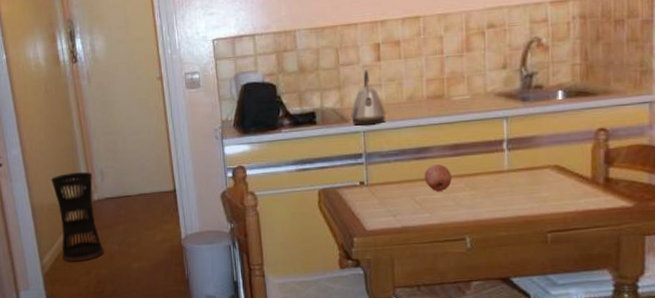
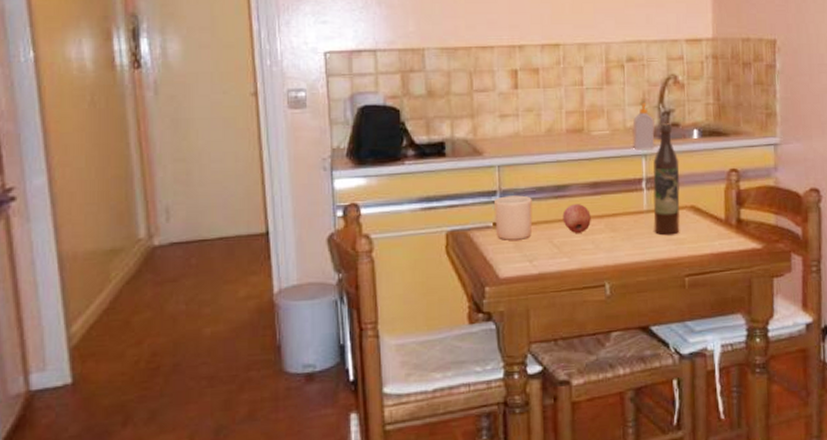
umbrella stand: present [51,171,104,262] -> none [91,208,163,330]
kettle: present [351,69,386,127] -> none [485,97,523,160]
mug: none [361,157,396,197] -> present [495,195,533,240]
soap bottle: none [493,67,517,113] -> present [632,103,655,151]
wine bottle: none [514,85,543,193] -> present [653,123,681,235]

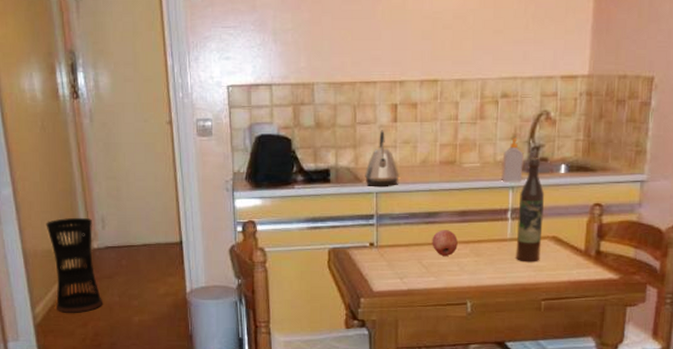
umbrella stand: none [91,208,163,330] -> present [46,217,102,313]
kettle: none [485,97,523,160] -> present [365,130,400,188]
mug: present [495,195,533,240] -> none [371,220,405,259]

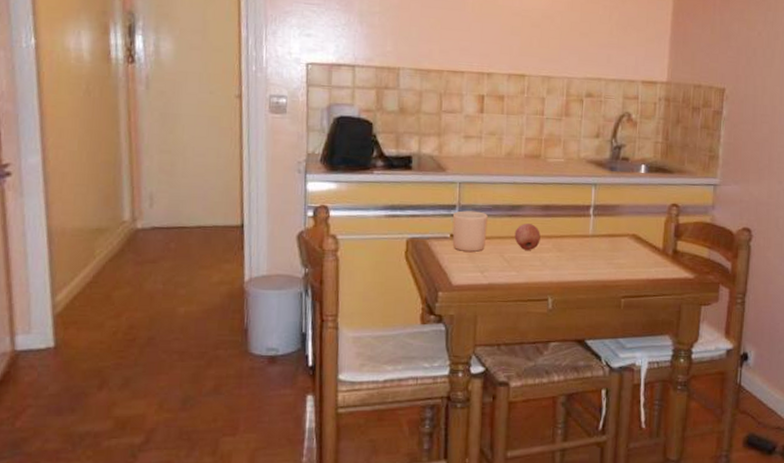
umbrella stand: present [46,217,102,313] -> none [80,192,142,302]
kettle: present [365,130,400,188] -> none [448,120,484,178]
mug: none [371,220,405,259] -> present [452,210,488,252]
soap bottle: present [502,137,524,183] -> none [585,136,606,180]
wine bottle: present [515,158,545,261] -> none [597,156,626,258]

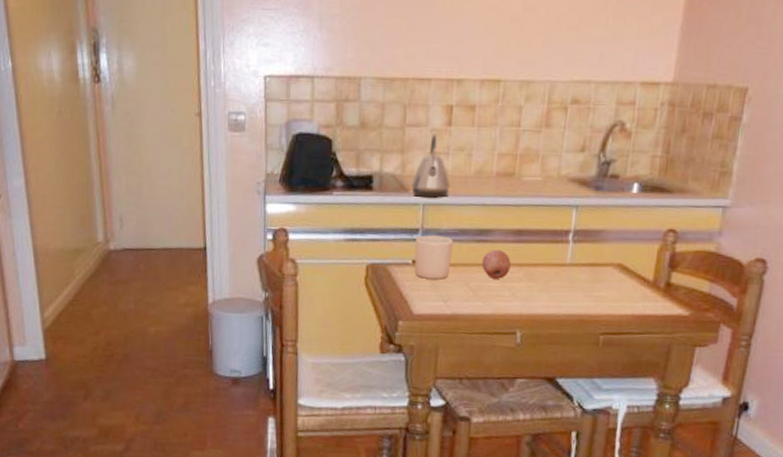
kettle: none [448,120,484,178] -> present [412,134,451,199]

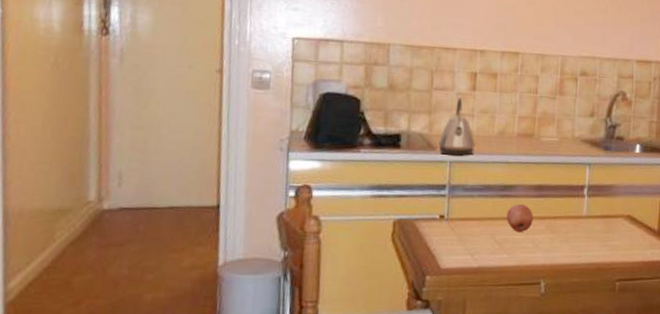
mug: present [414,235,453,280] -> none [441,191,479,234]

